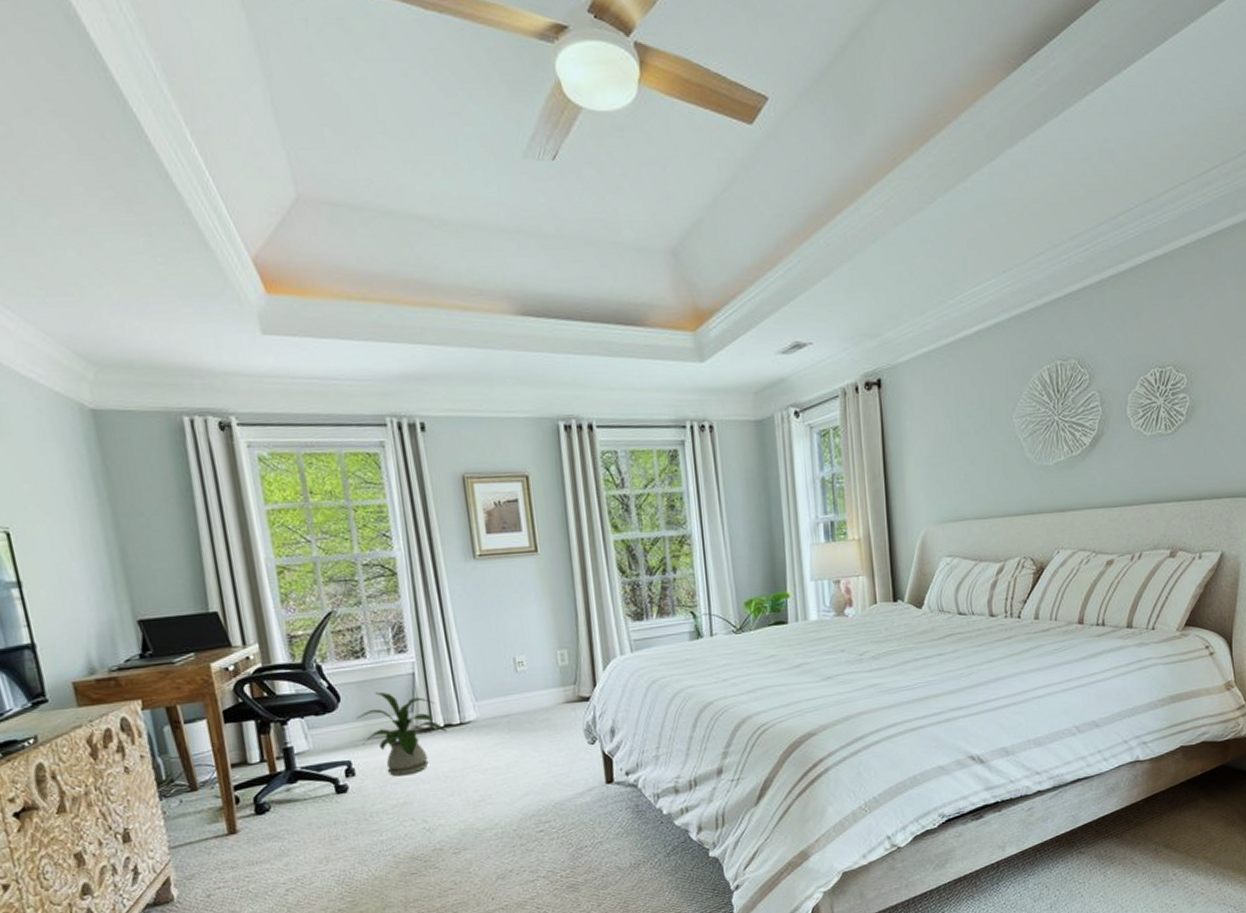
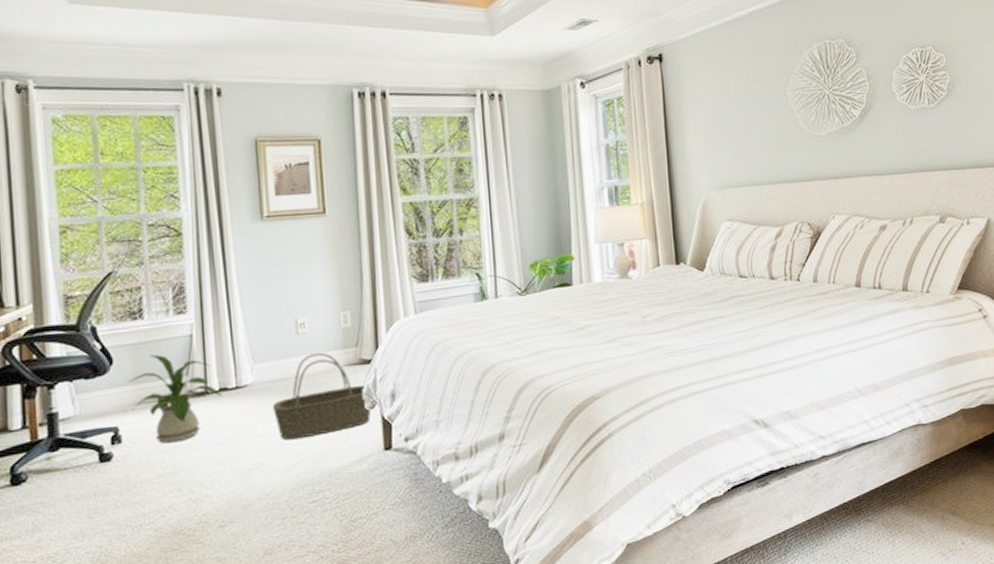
basket: none [496,690,592,774] -> present [273,352,372,440]

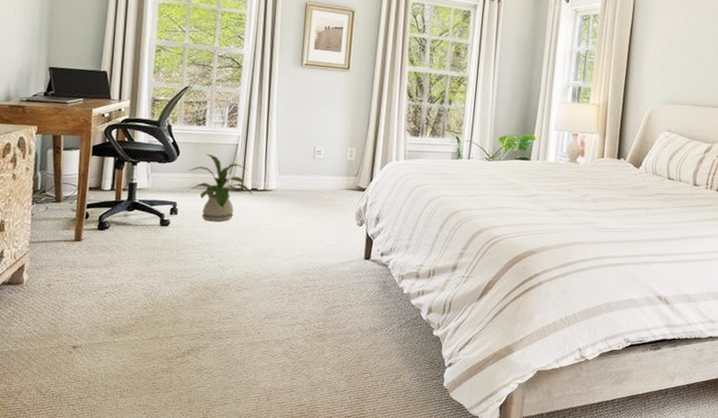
basket: present [273,352,372,440] -> none [287,175,360,238]

